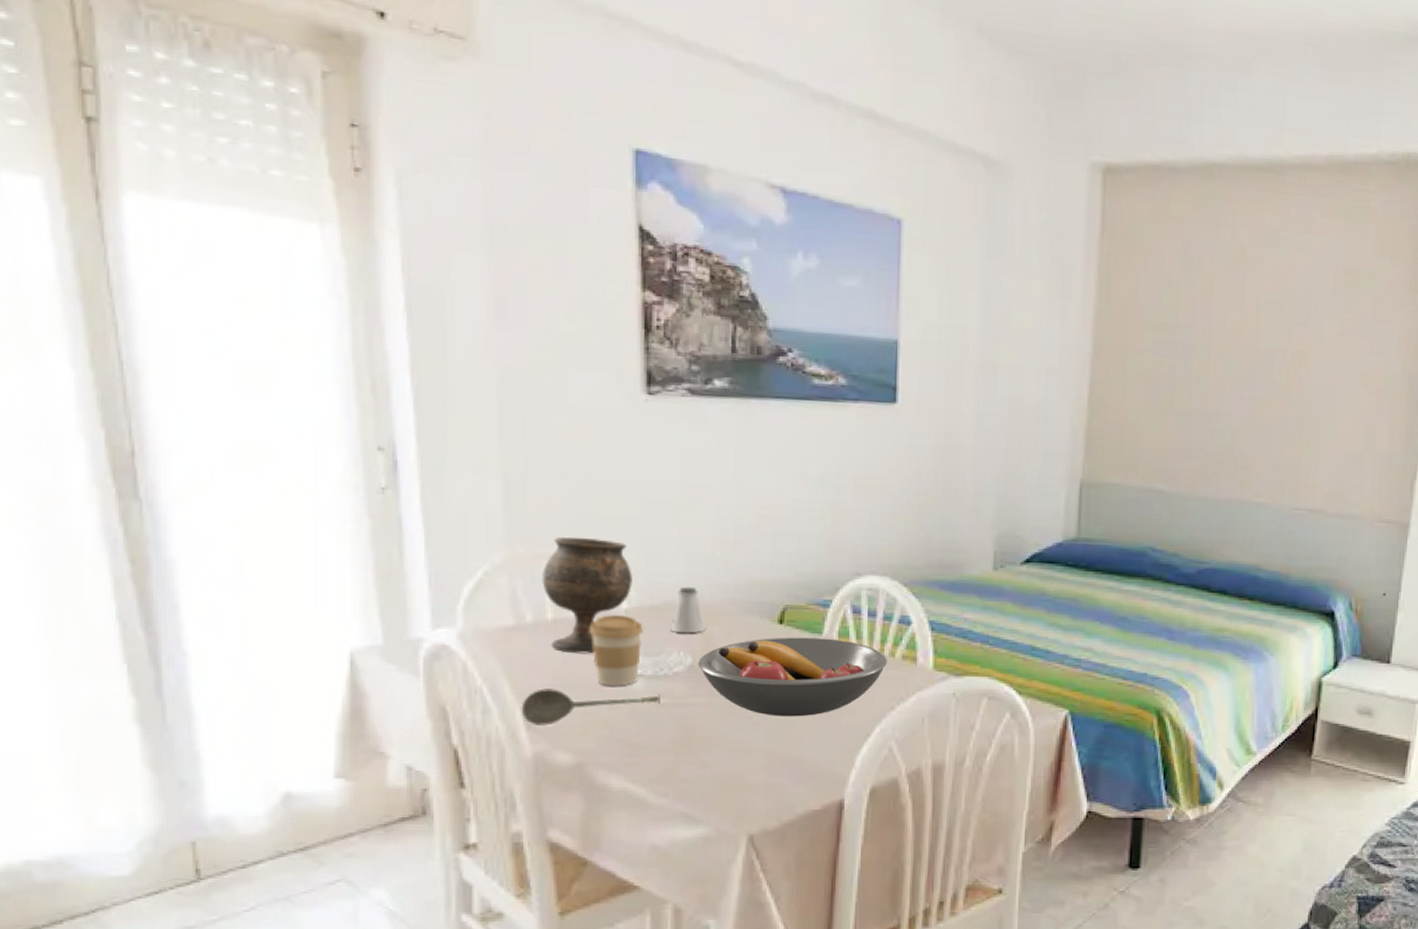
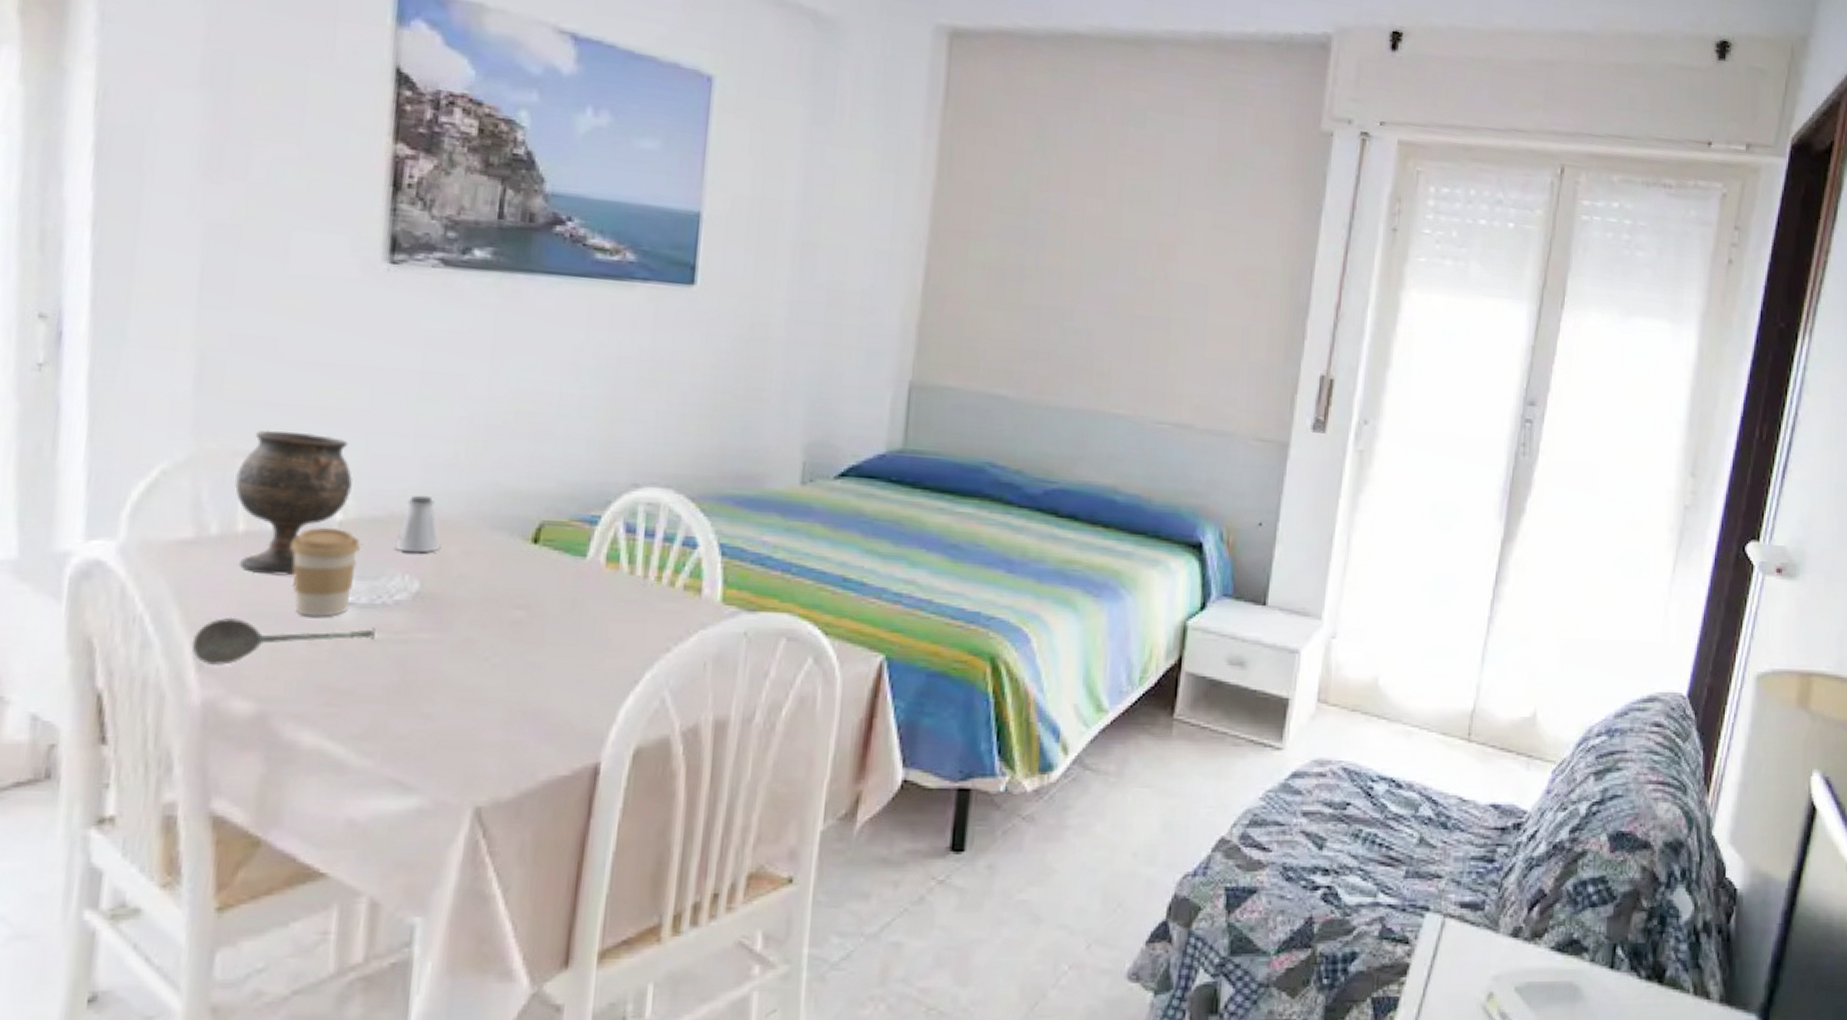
fruit bowl: present [698,637,888,717] -> none [427,559,666,659]

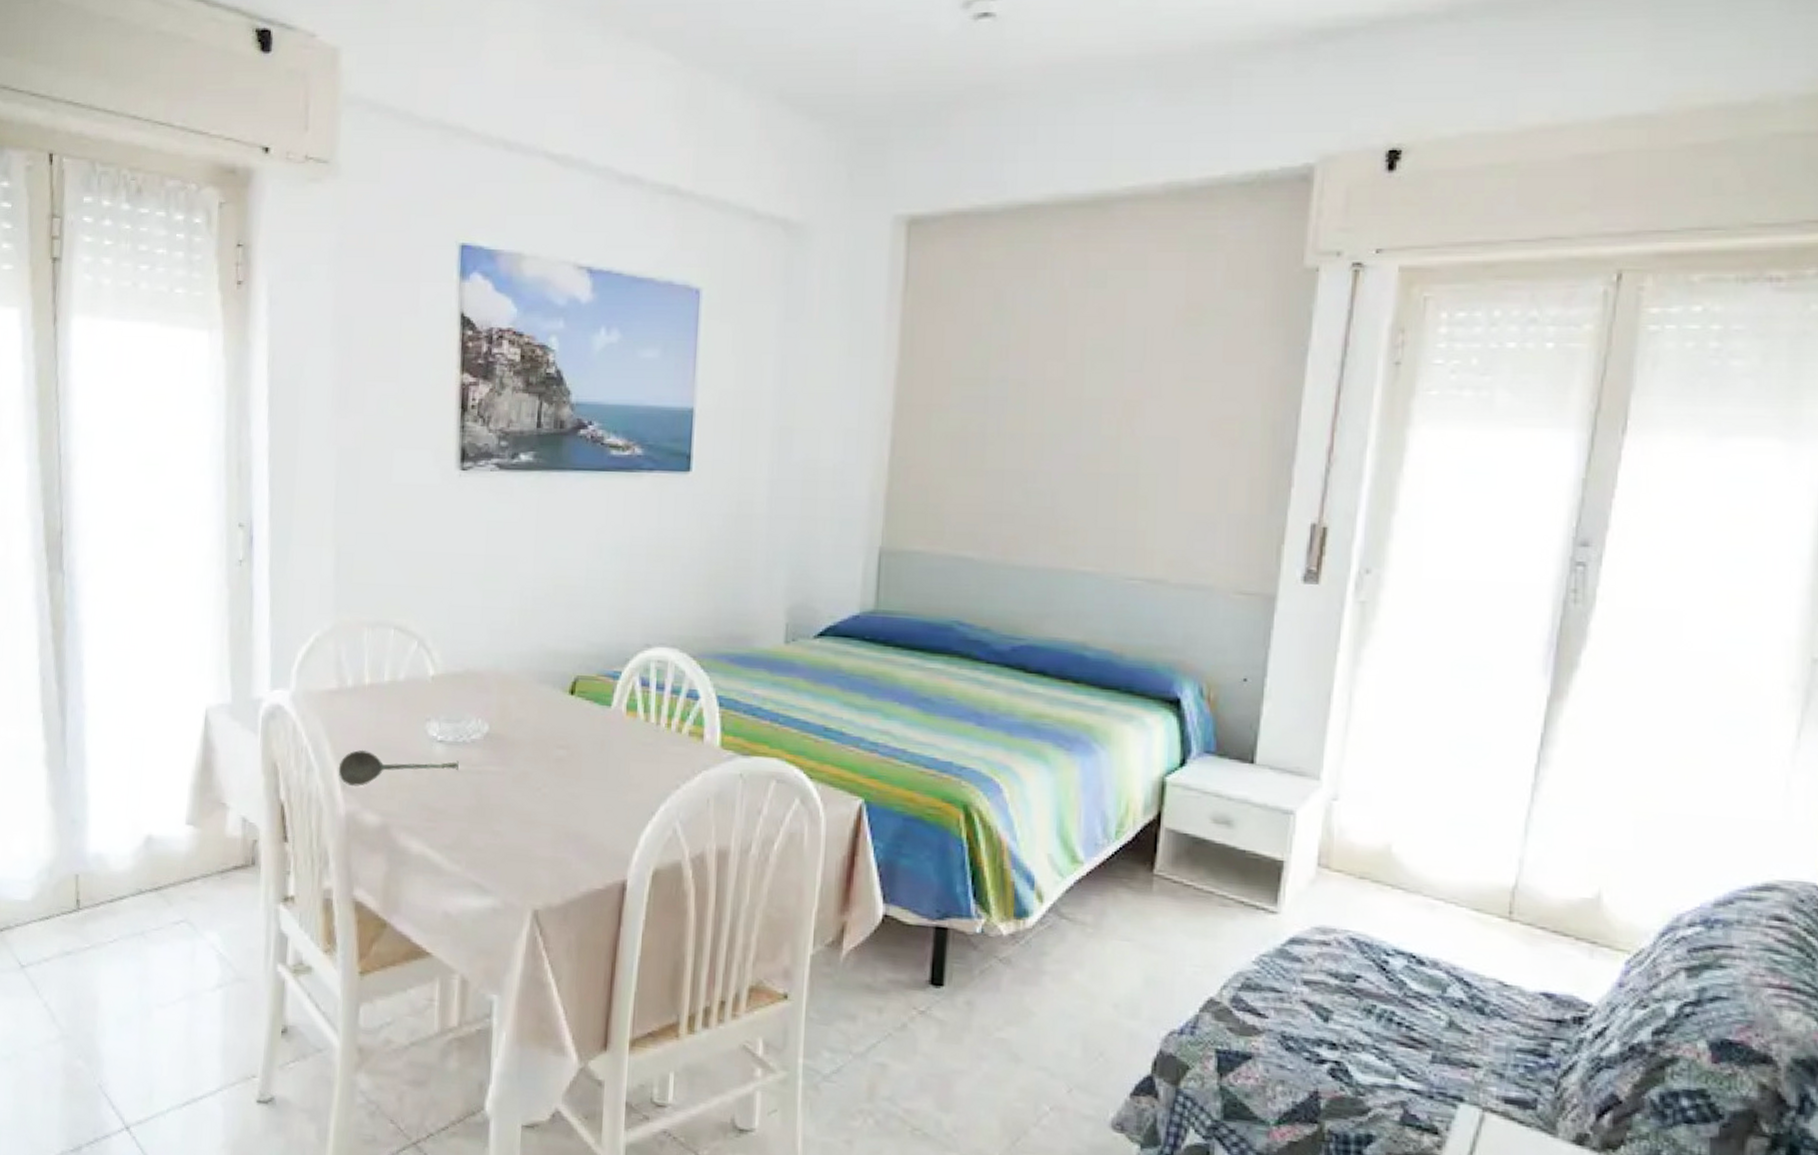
goblet: present [235,429,352,576] -> none [362,605,440,719]
coffee cup: present [290,528,360,617] -> none [399,681,447,751]
saltshaker: present [395,495,440,553] -> none [471,655,502,702]

